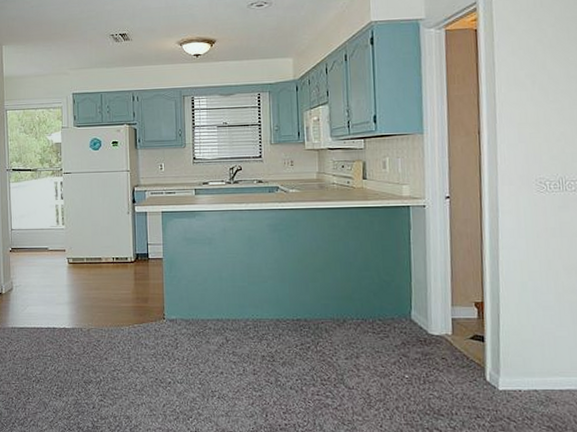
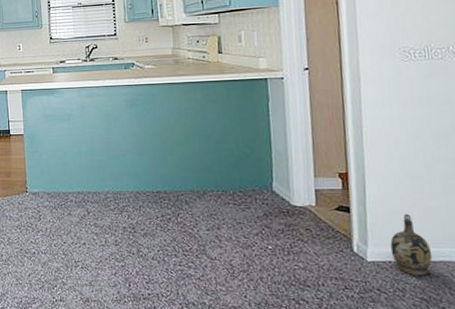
ceramic jug: none [521,342,560,403] -> present [390,213,433,275]

